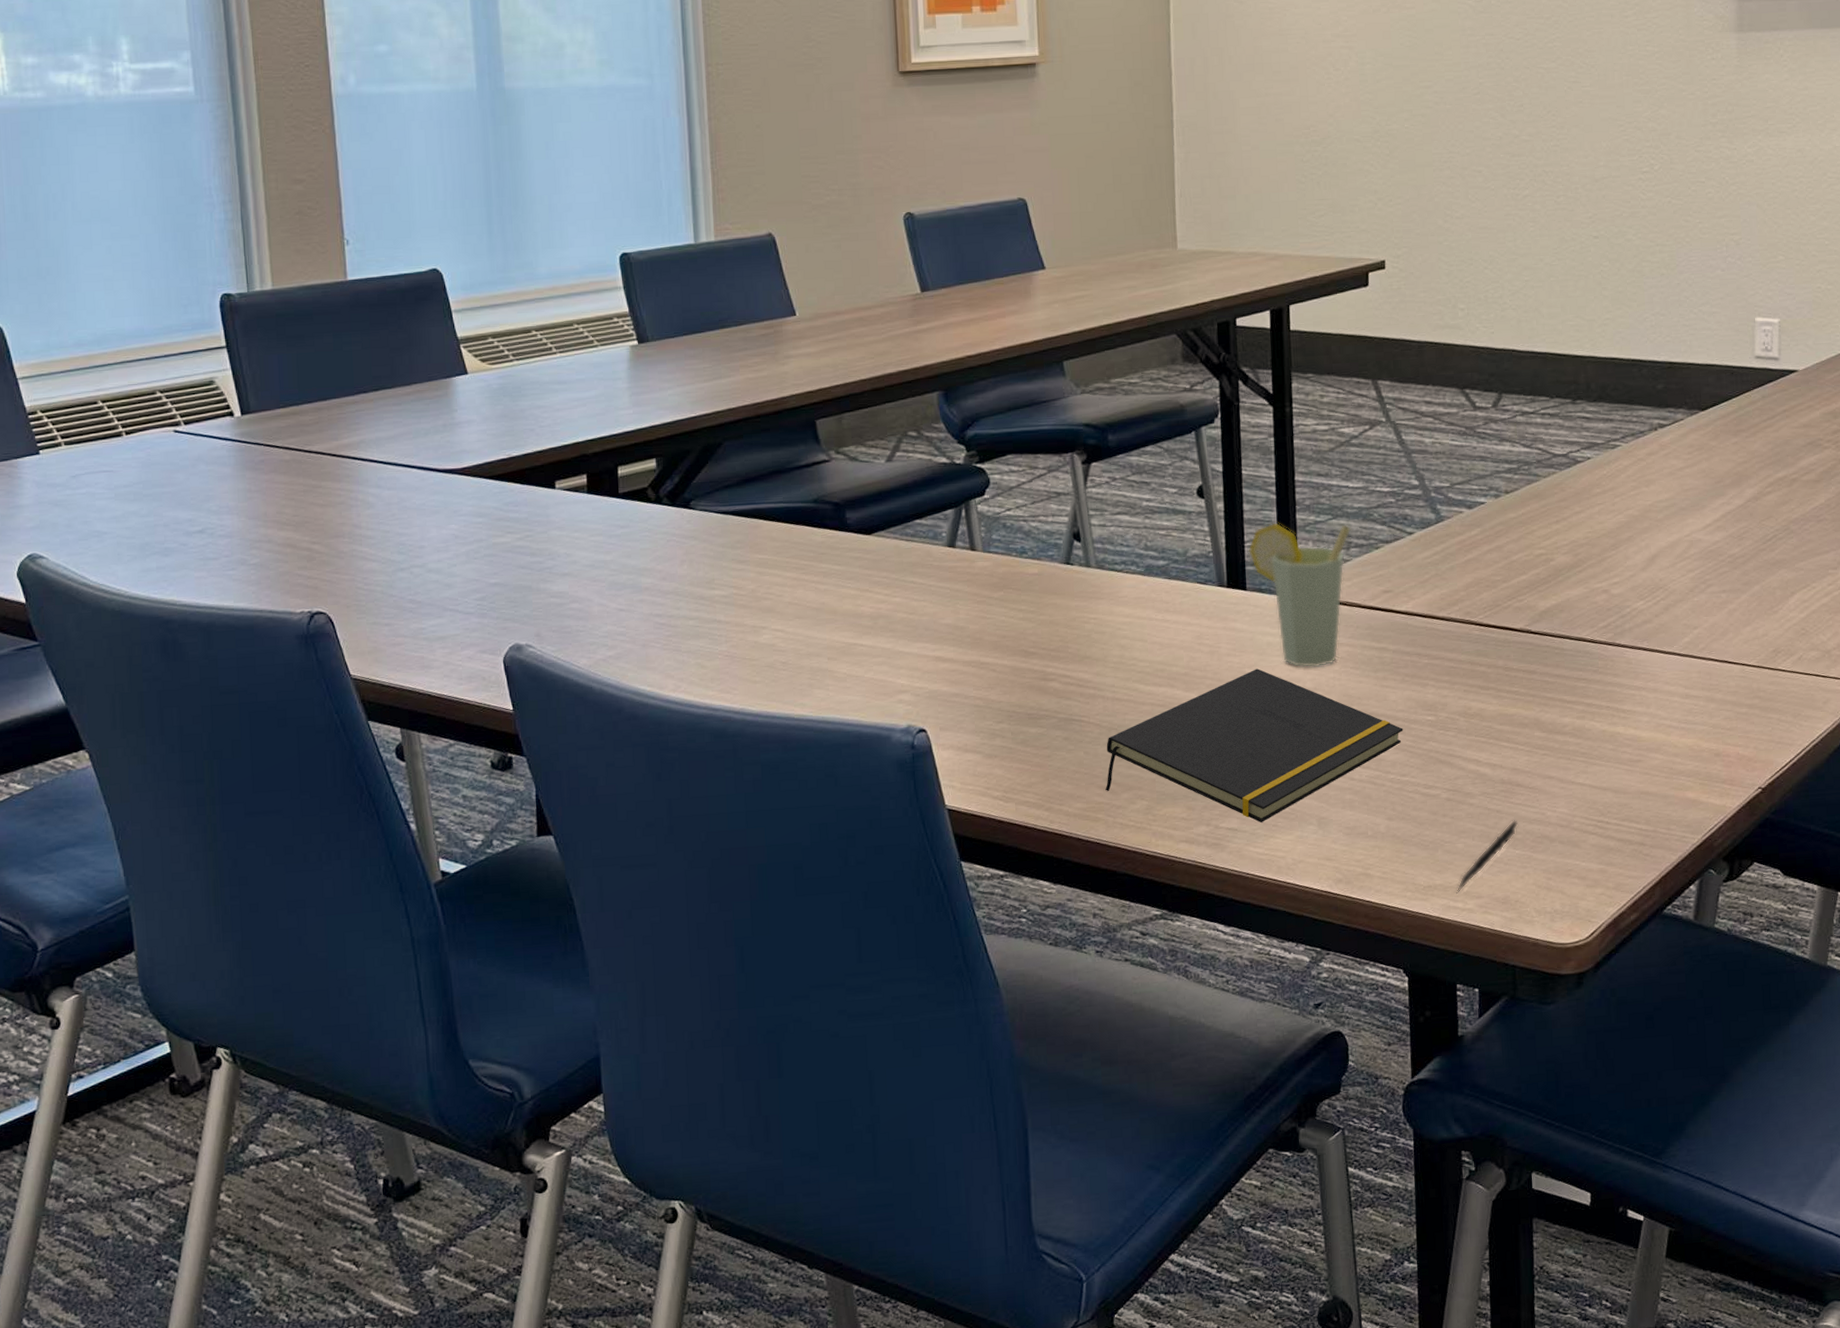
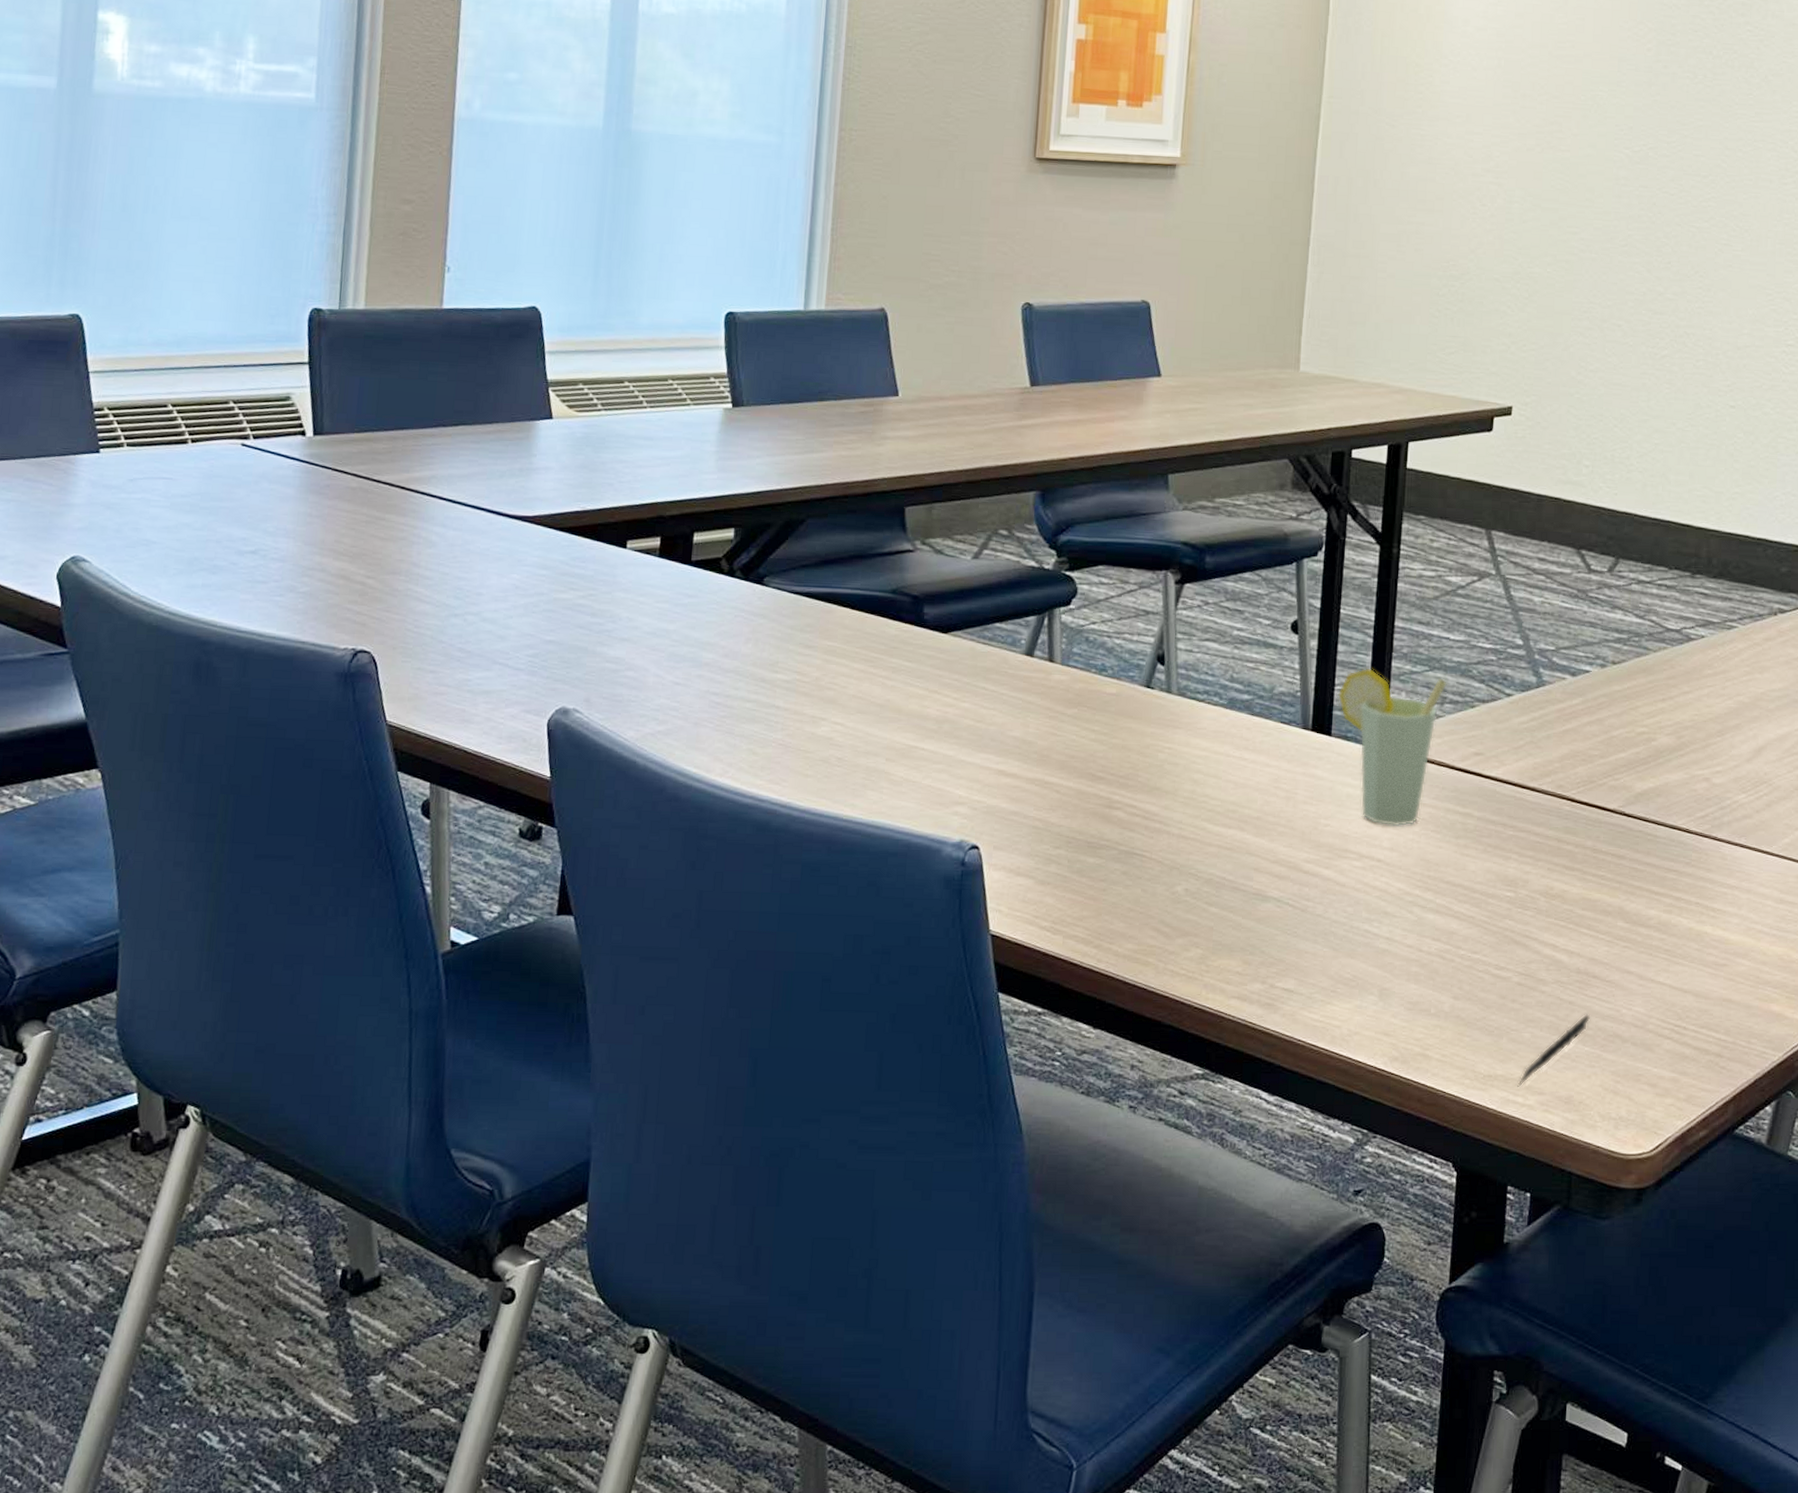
notepad: present [1105,668,1403,822] -> none [1159,821,1480,986]

